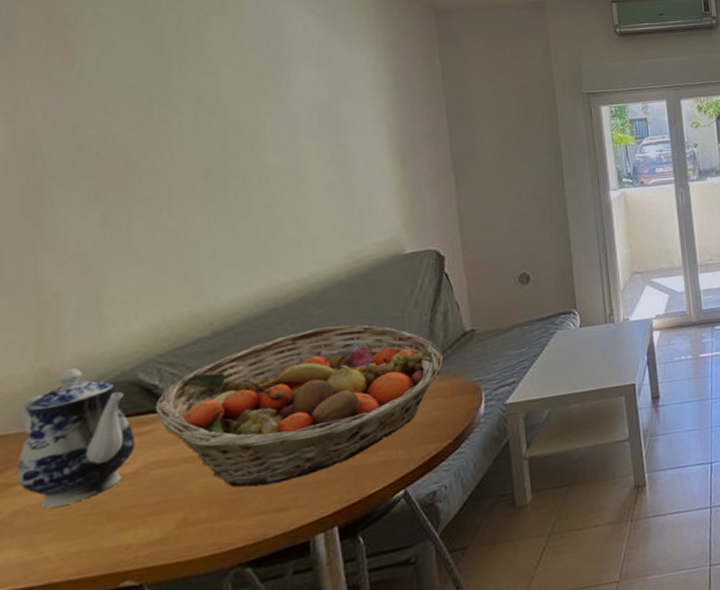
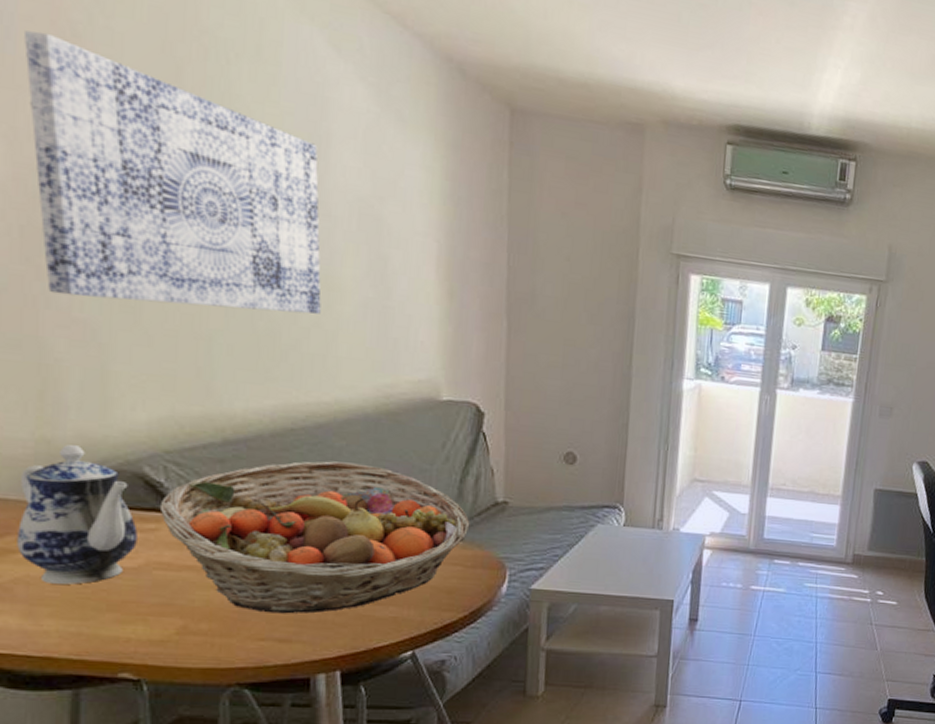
wall art: none [24,28,292,237] -> present [24,30,321,314]

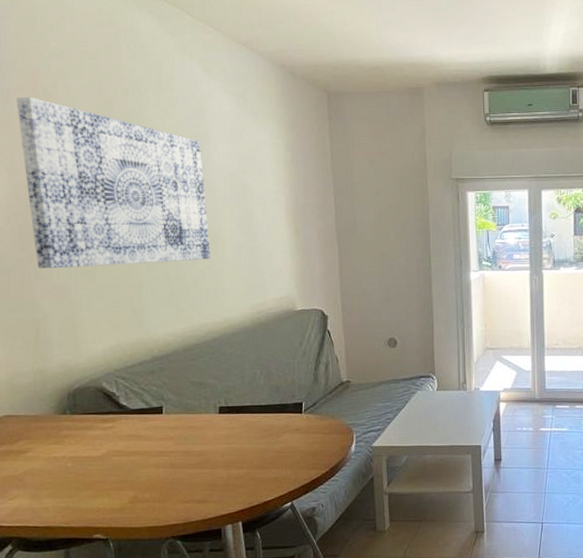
teapot: present [17,445,138,585] -> none [26,373,101,473]
fruit basket: present [159,461,470,614] -> none [114,364,325,482]

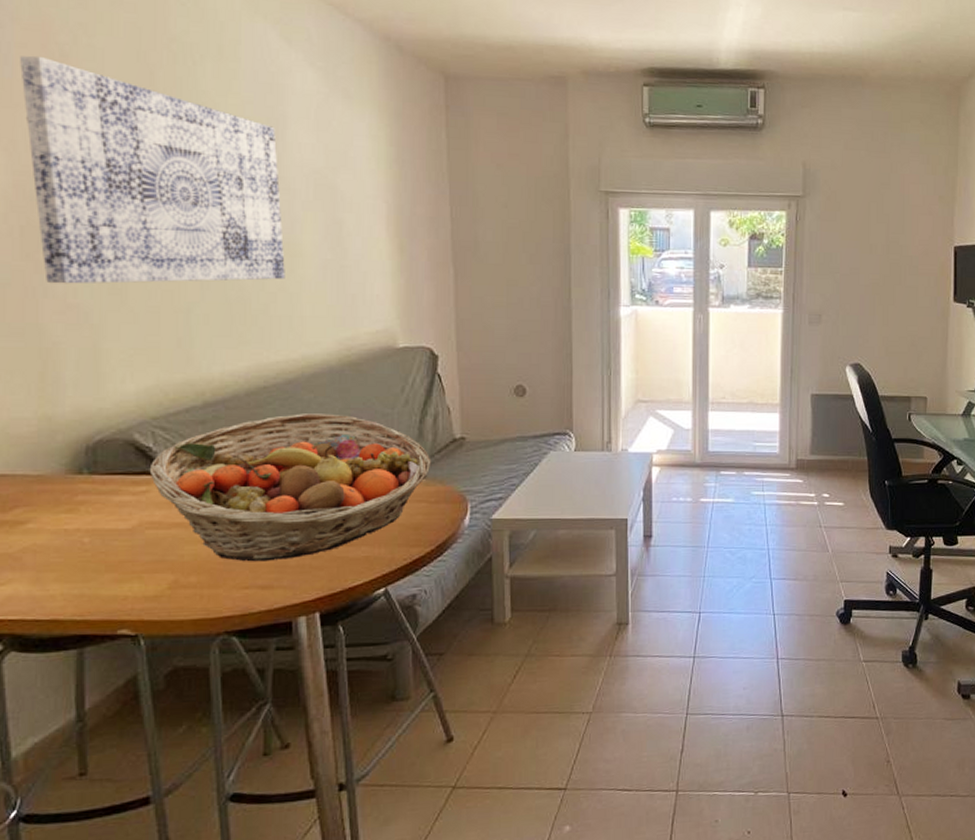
fruit basket: none [114,364,325,482] -> present [149,413,431,562]

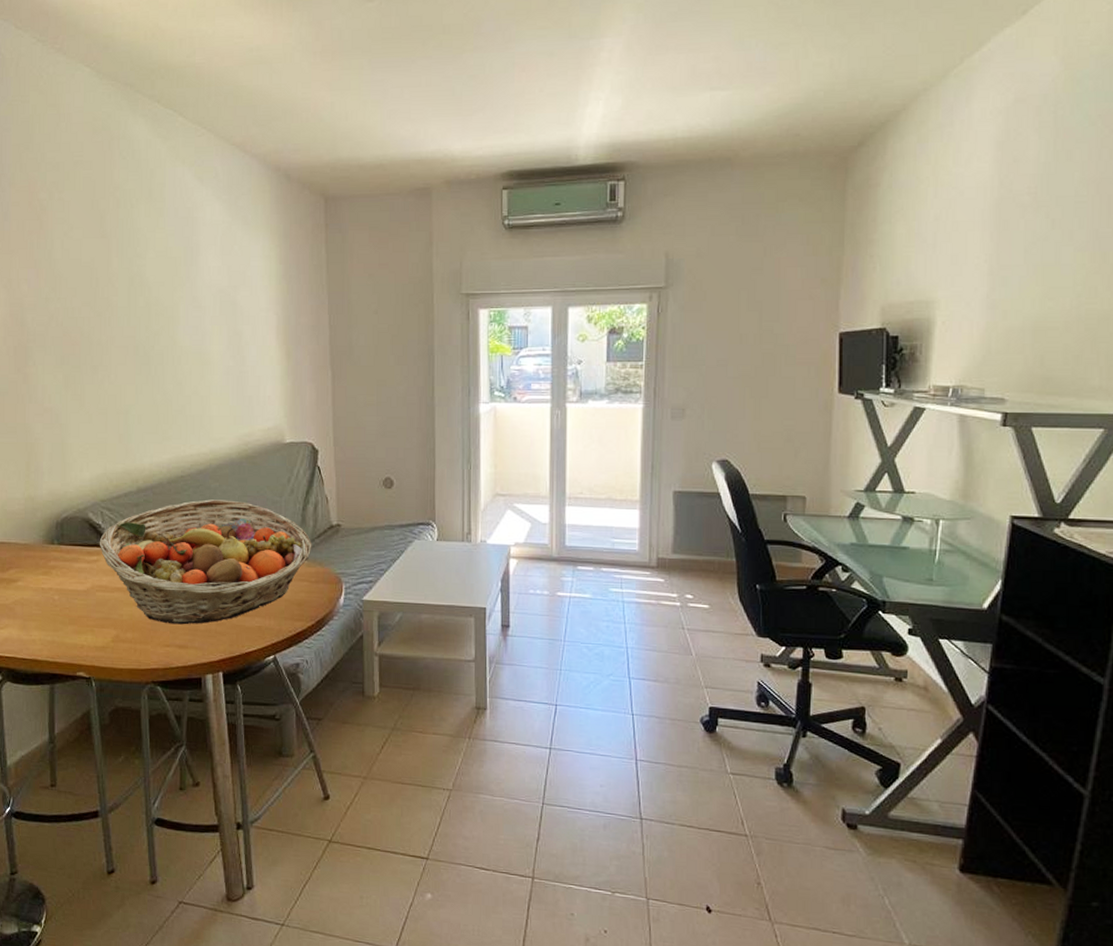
wall art: present [20,55,285,284] -> none [15,211,198,392]

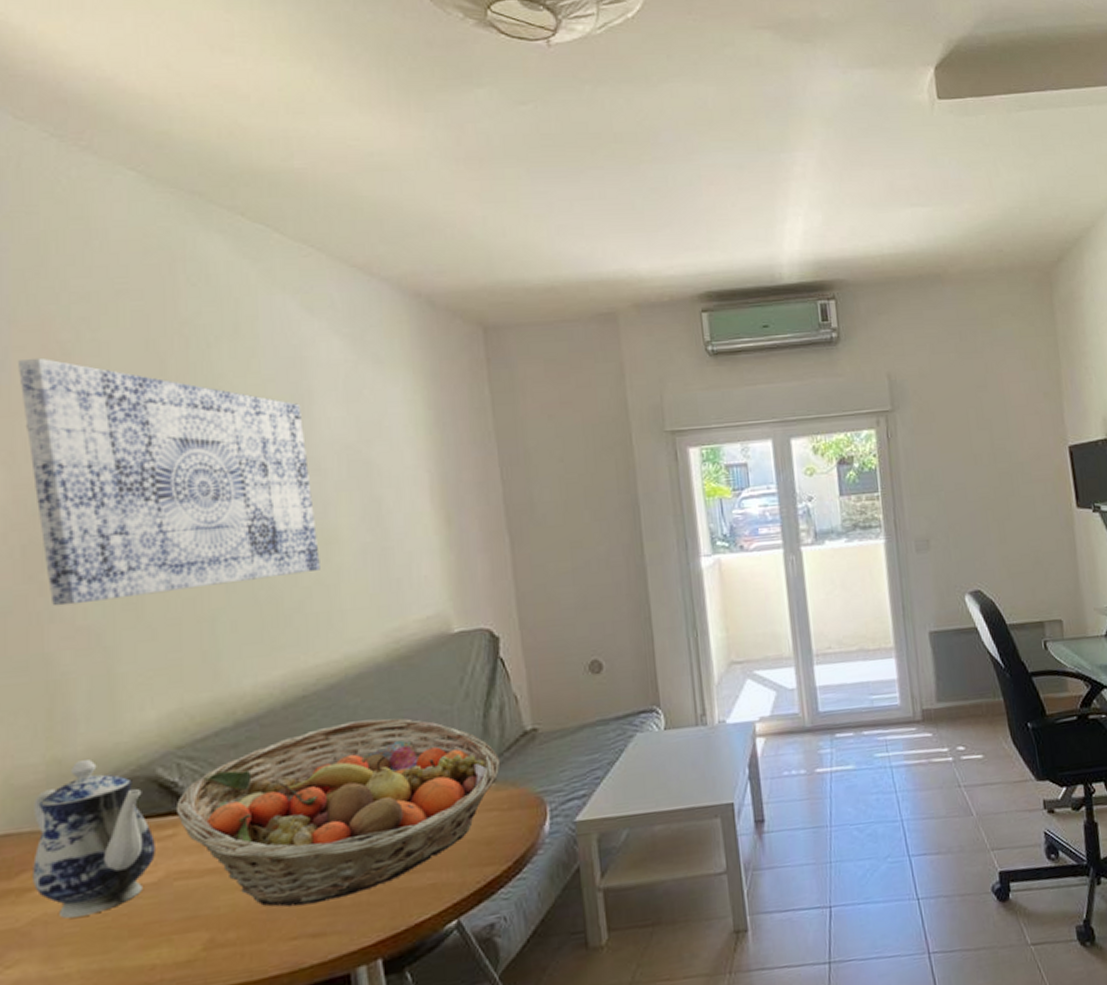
wall art: none [15,211,198,392] -> present [19,357,320,607]
teapot: none [16,500,86,604] -> present [33,760,155,919]

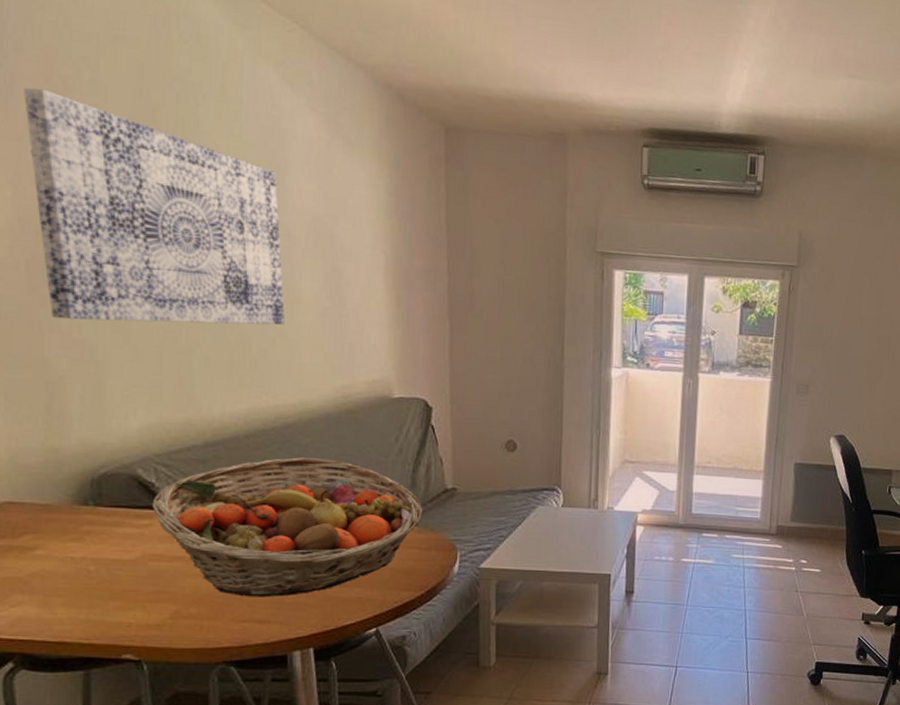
teapot: present [33,760,155,919] -> none [33,452,134,577]

